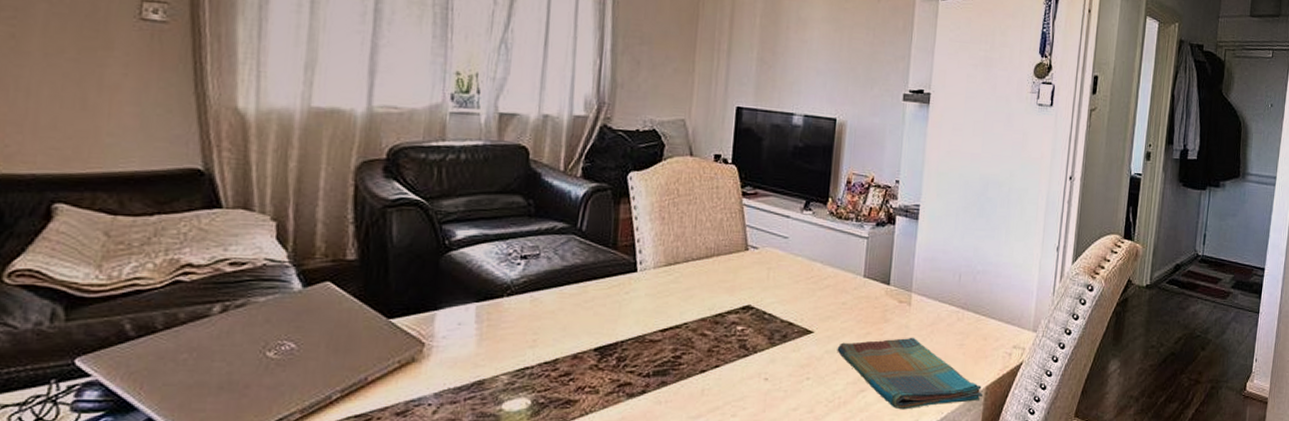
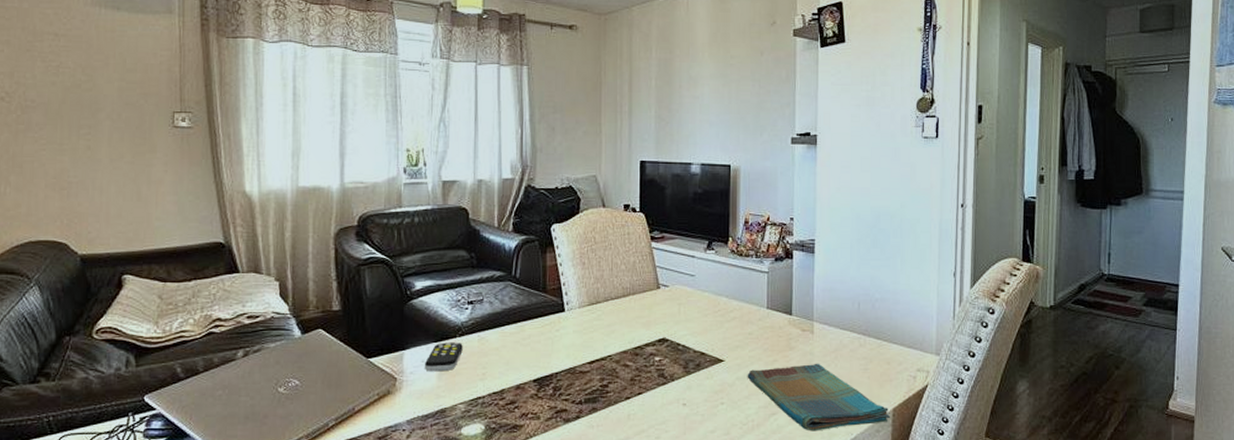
remote control: none [460,302,511,337] -> present [424,341,463,372]

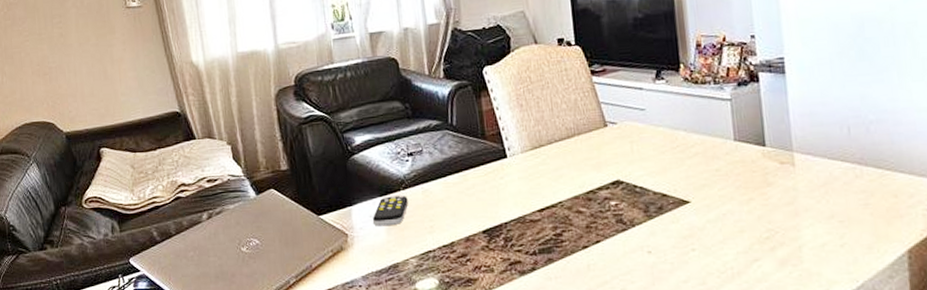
dish towel: present [747,363,891,431] -> none [719,199,907,279]

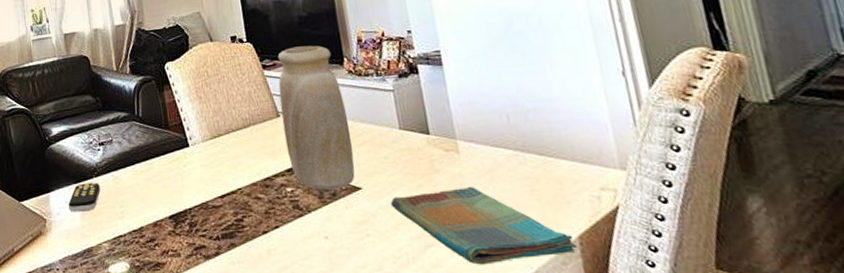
vase: none [607,49,684,204] -> present [277,45,355,190]
dish towel: none [719,199,907,279] -> present [390,186,578,265]

